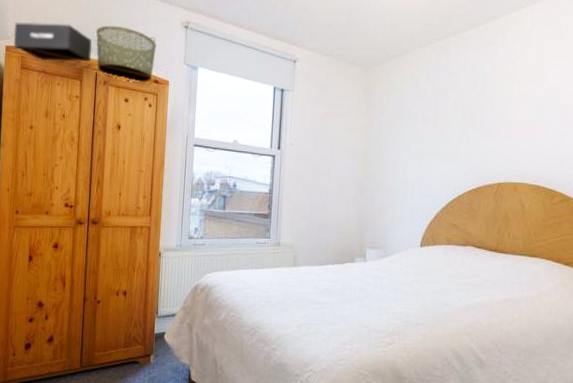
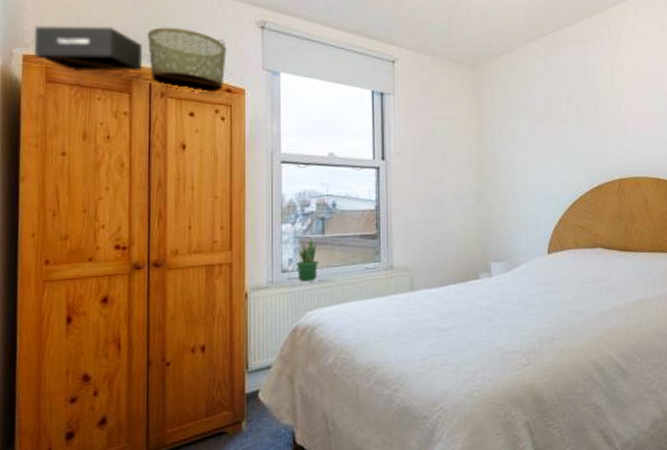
planter: none [201,213,218,249] -> present [296,239,318,282]

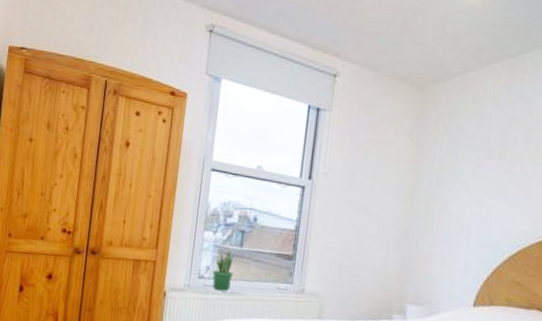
box: present [33,26,142,72] -> none [17,20,104,68]
basket: present [146,27,227,92] -> none [107,26,176,94]

